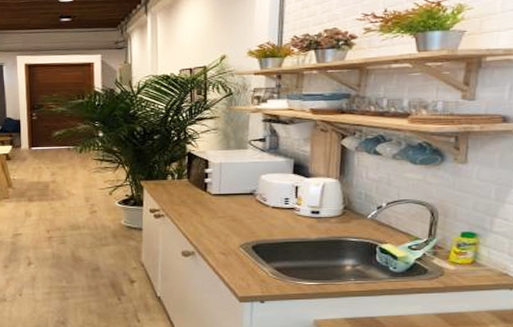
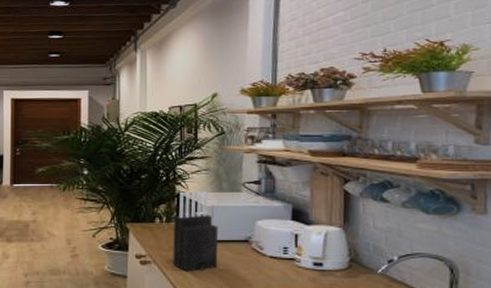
knife block: none [184,148,226,223] -> present [173,190,219,272]

